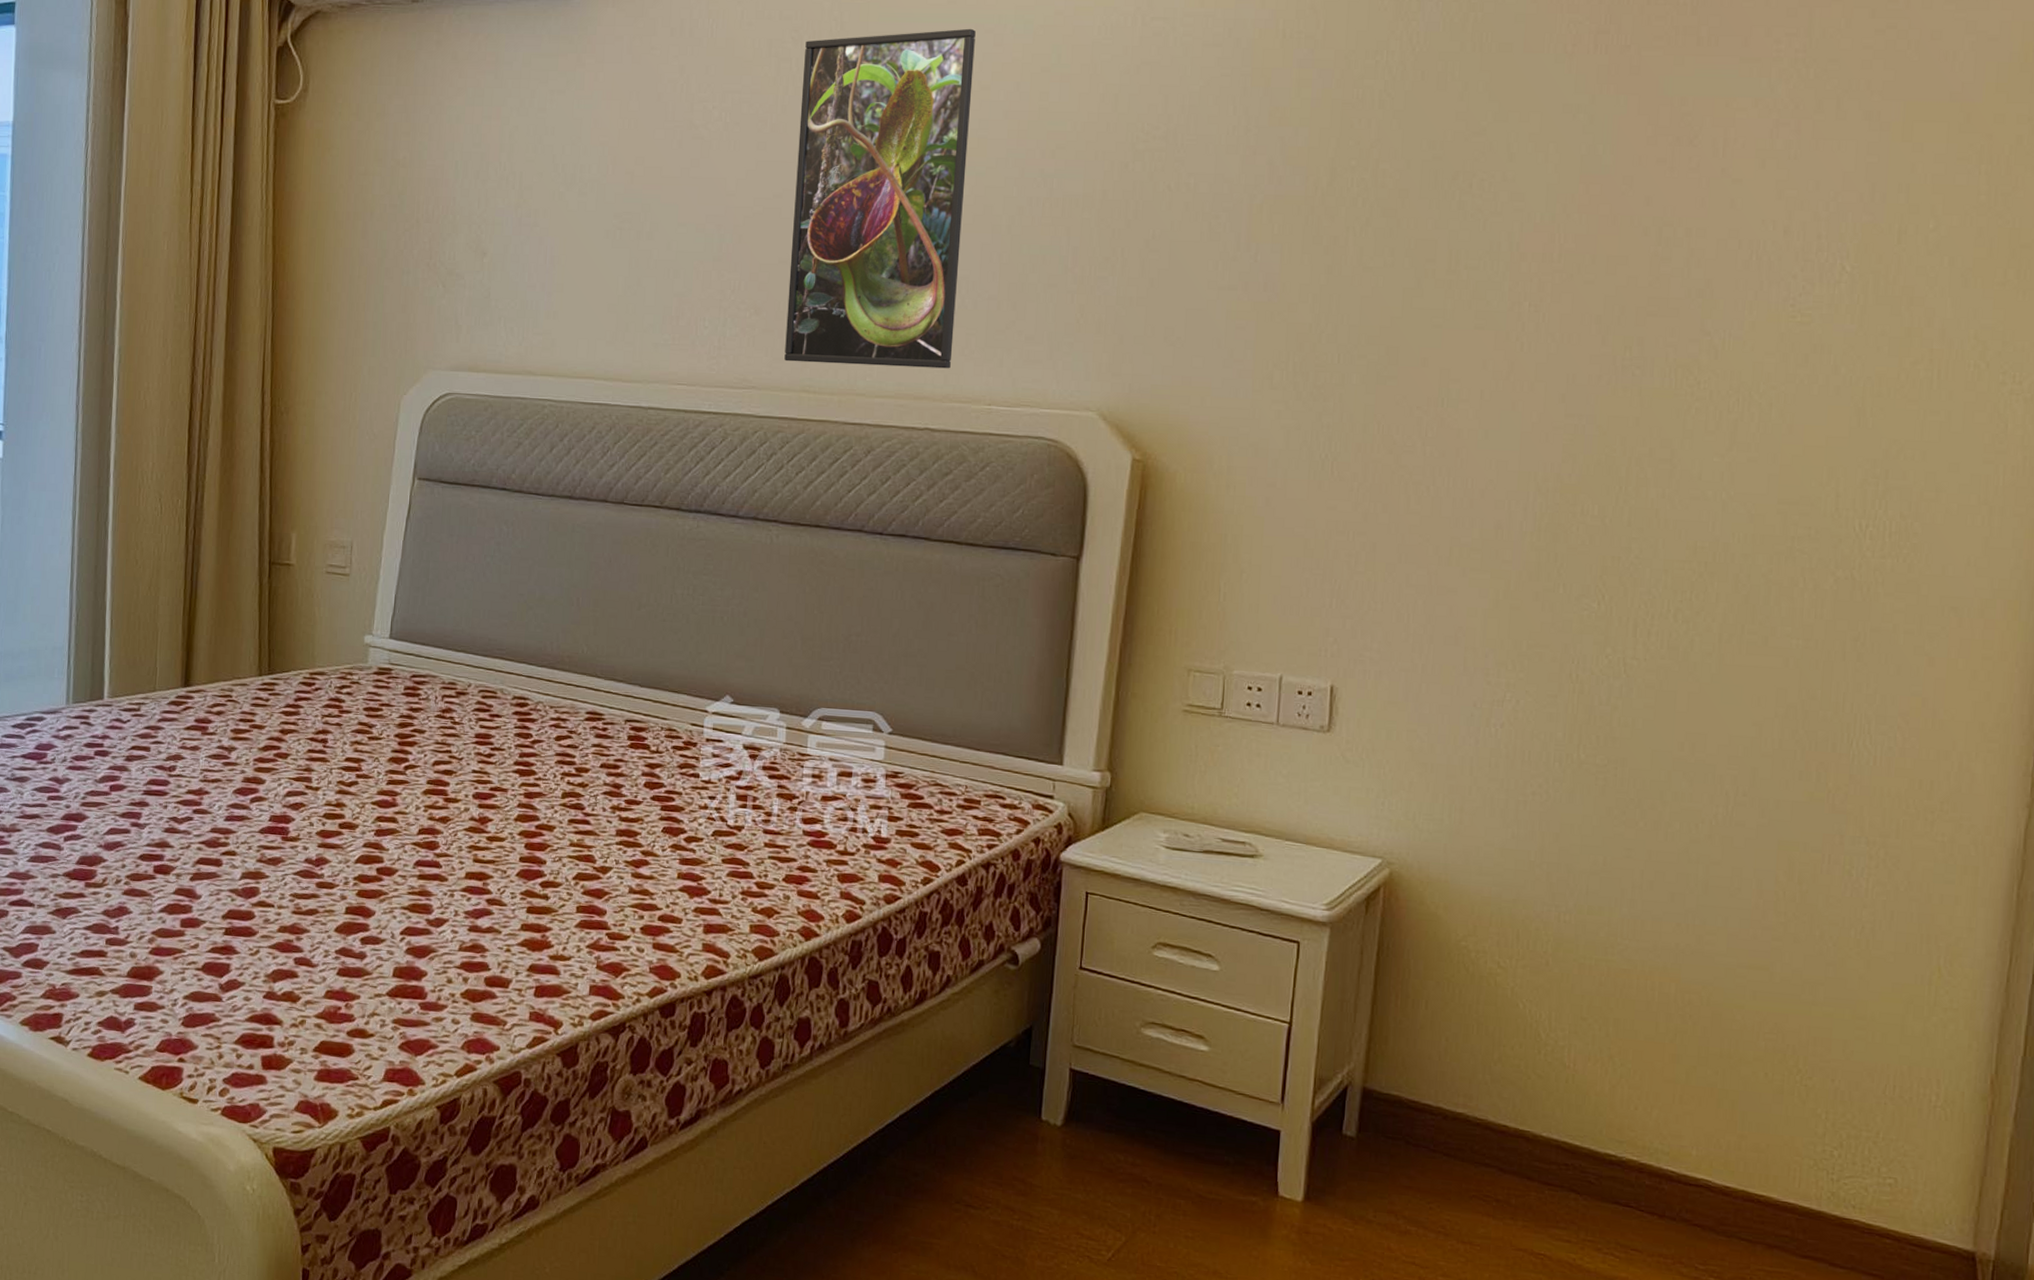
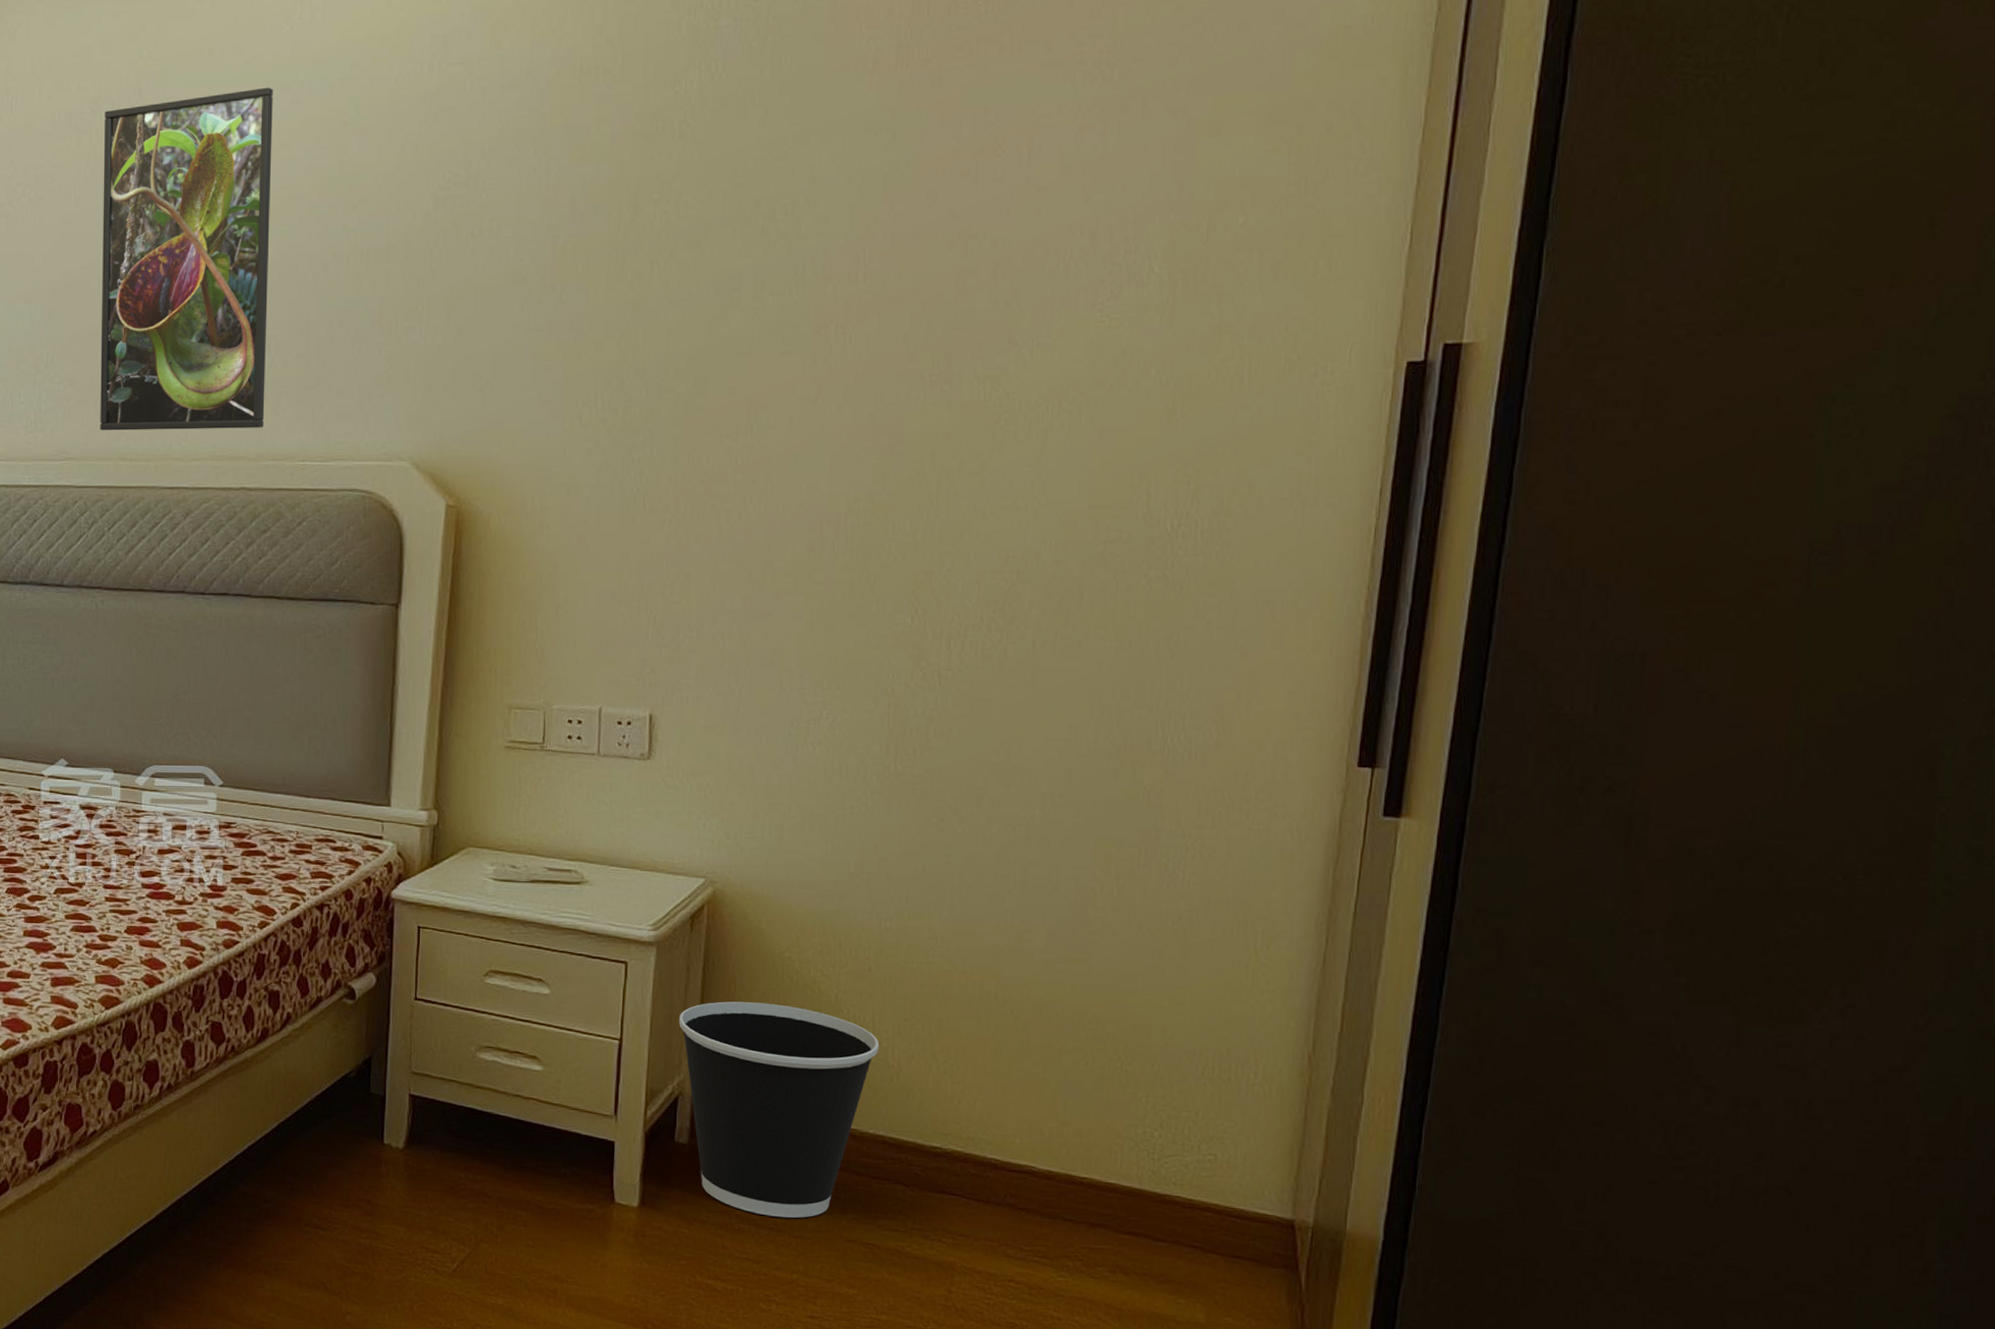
wastebasket: none [1350,989,1556,1223] -> present [678,1001,880,1218]

